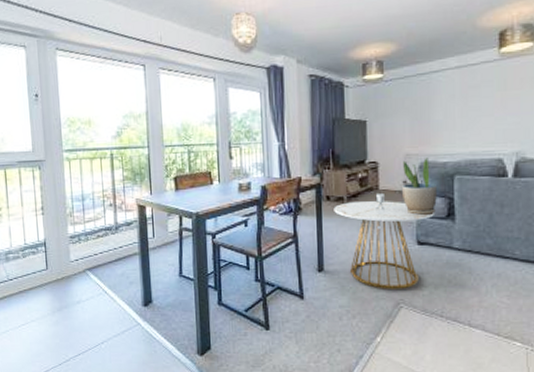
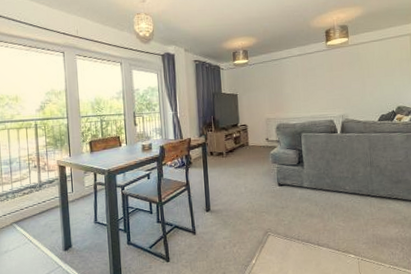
side table: present [334,194,434,289] -> none [216,149,289,222]
potted plant: present [402,156,437,215] -> none [265,120,290,164]

